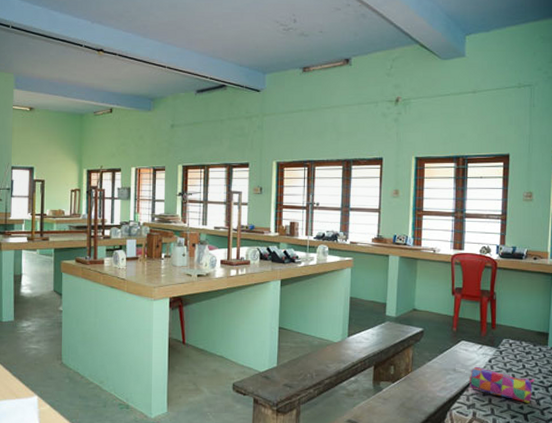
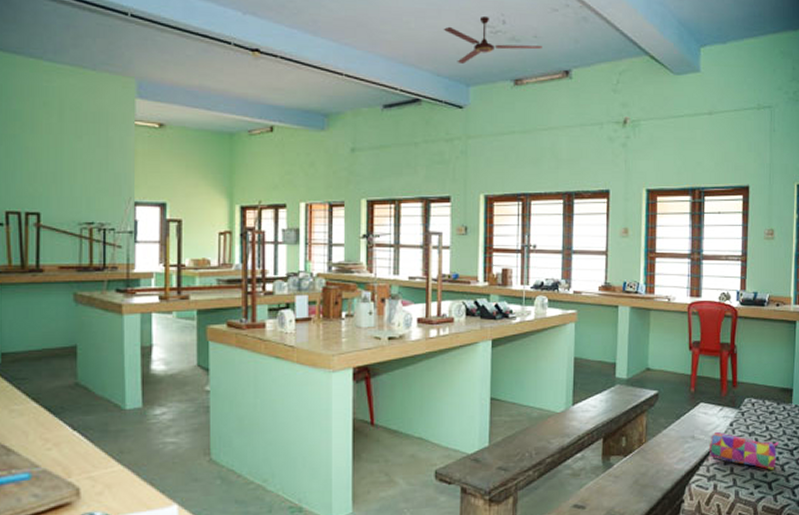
ceiling fan: none [245,17,327,56] -> present [443,17,542,64]

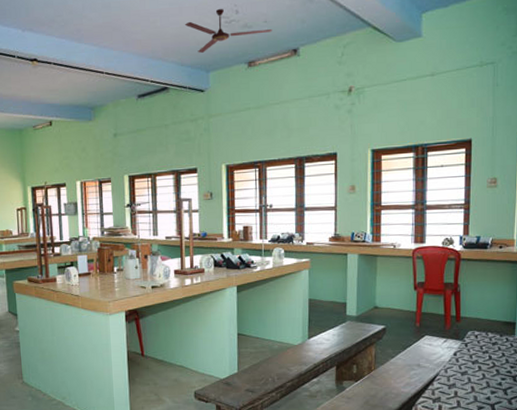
pencil case: present [710,432,779,470] -> none [434,361,502,394]

